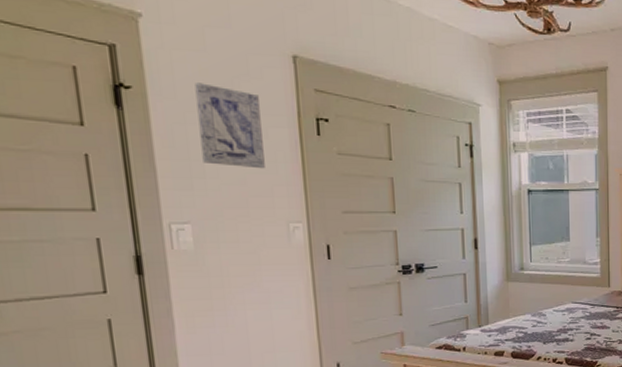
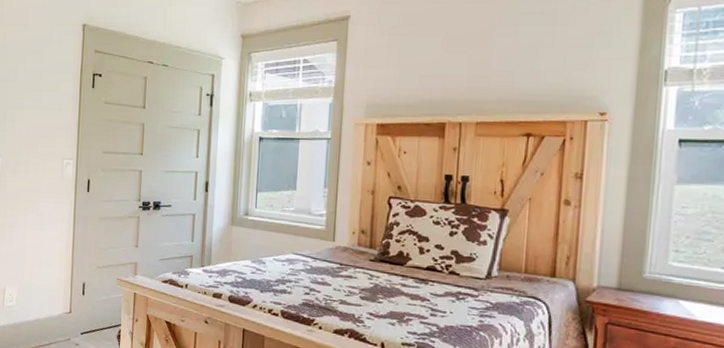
wall art: present [194,83,265,169] -> none [14,49,56,115]

